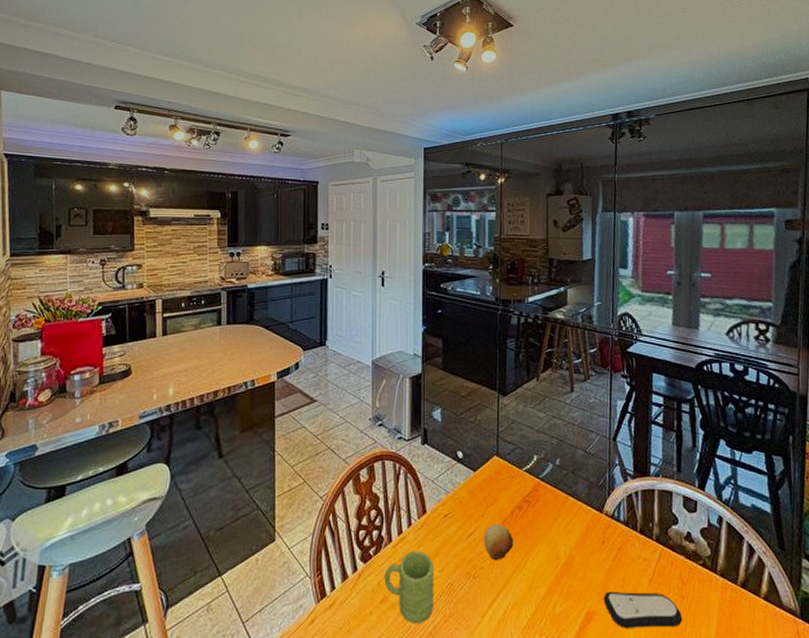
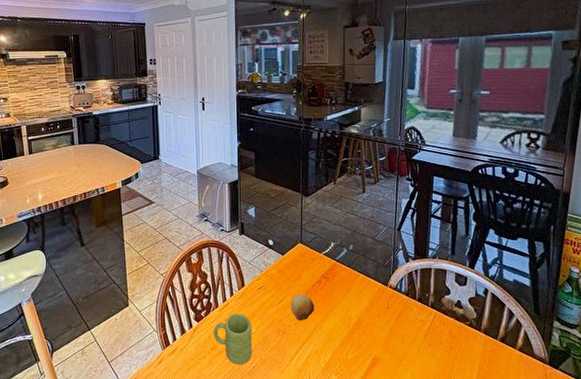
remote control: present [603,591,683,628] -> none [387,343,451,370]

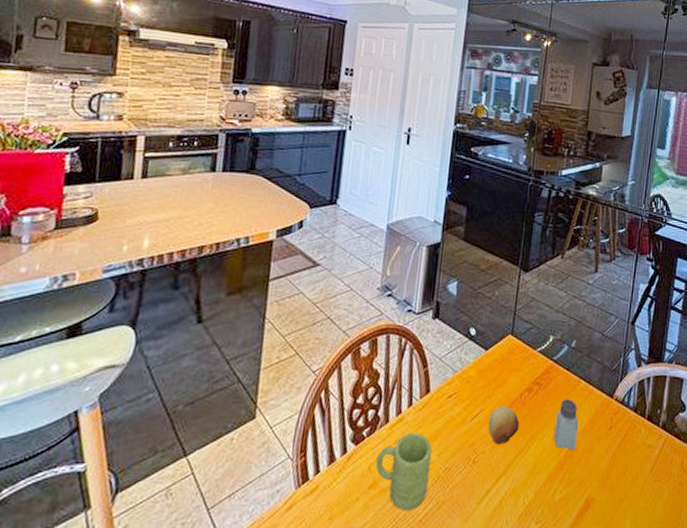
saltshaker: none [342,288,362,324] -> present [554,399,579,451]

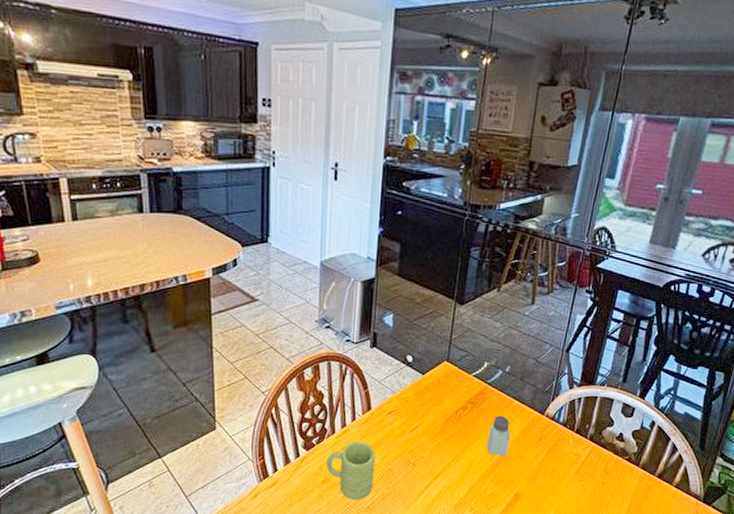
fruit: present [487,405,520,445] -> none [425,420,455,452]

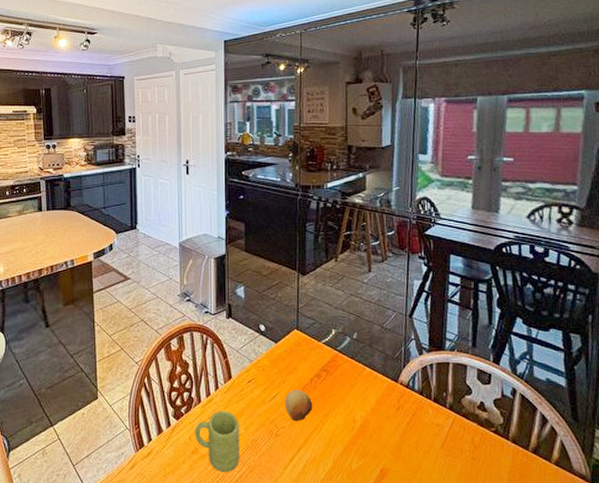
fruit: none [425,420,455,452] -> present [284,389,313,422]
saltshaker: present [487,415,511,457] -> none [345,383,368,428]

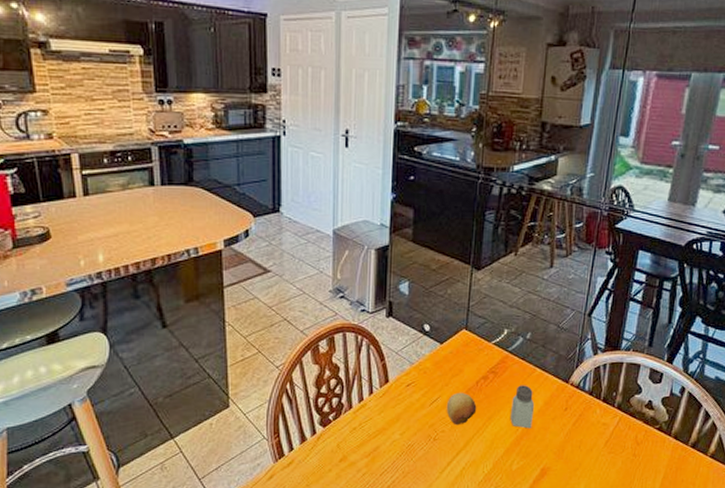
mug: present [195,411,240,473] -> none [344,417,394,480]
saltshaker: none [345,383,368,428] -> present [510,385,535,429]

